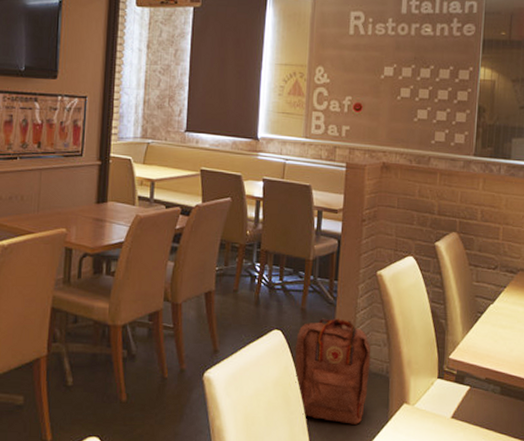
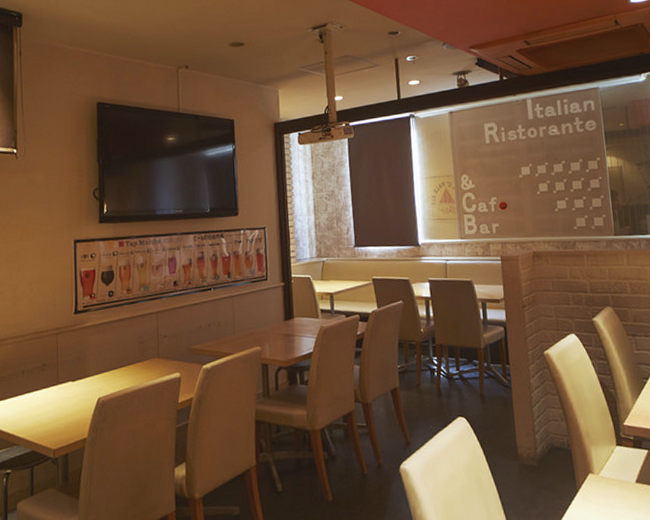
backpack: present [294,318,371,425] -> none [479,399,553,500]

